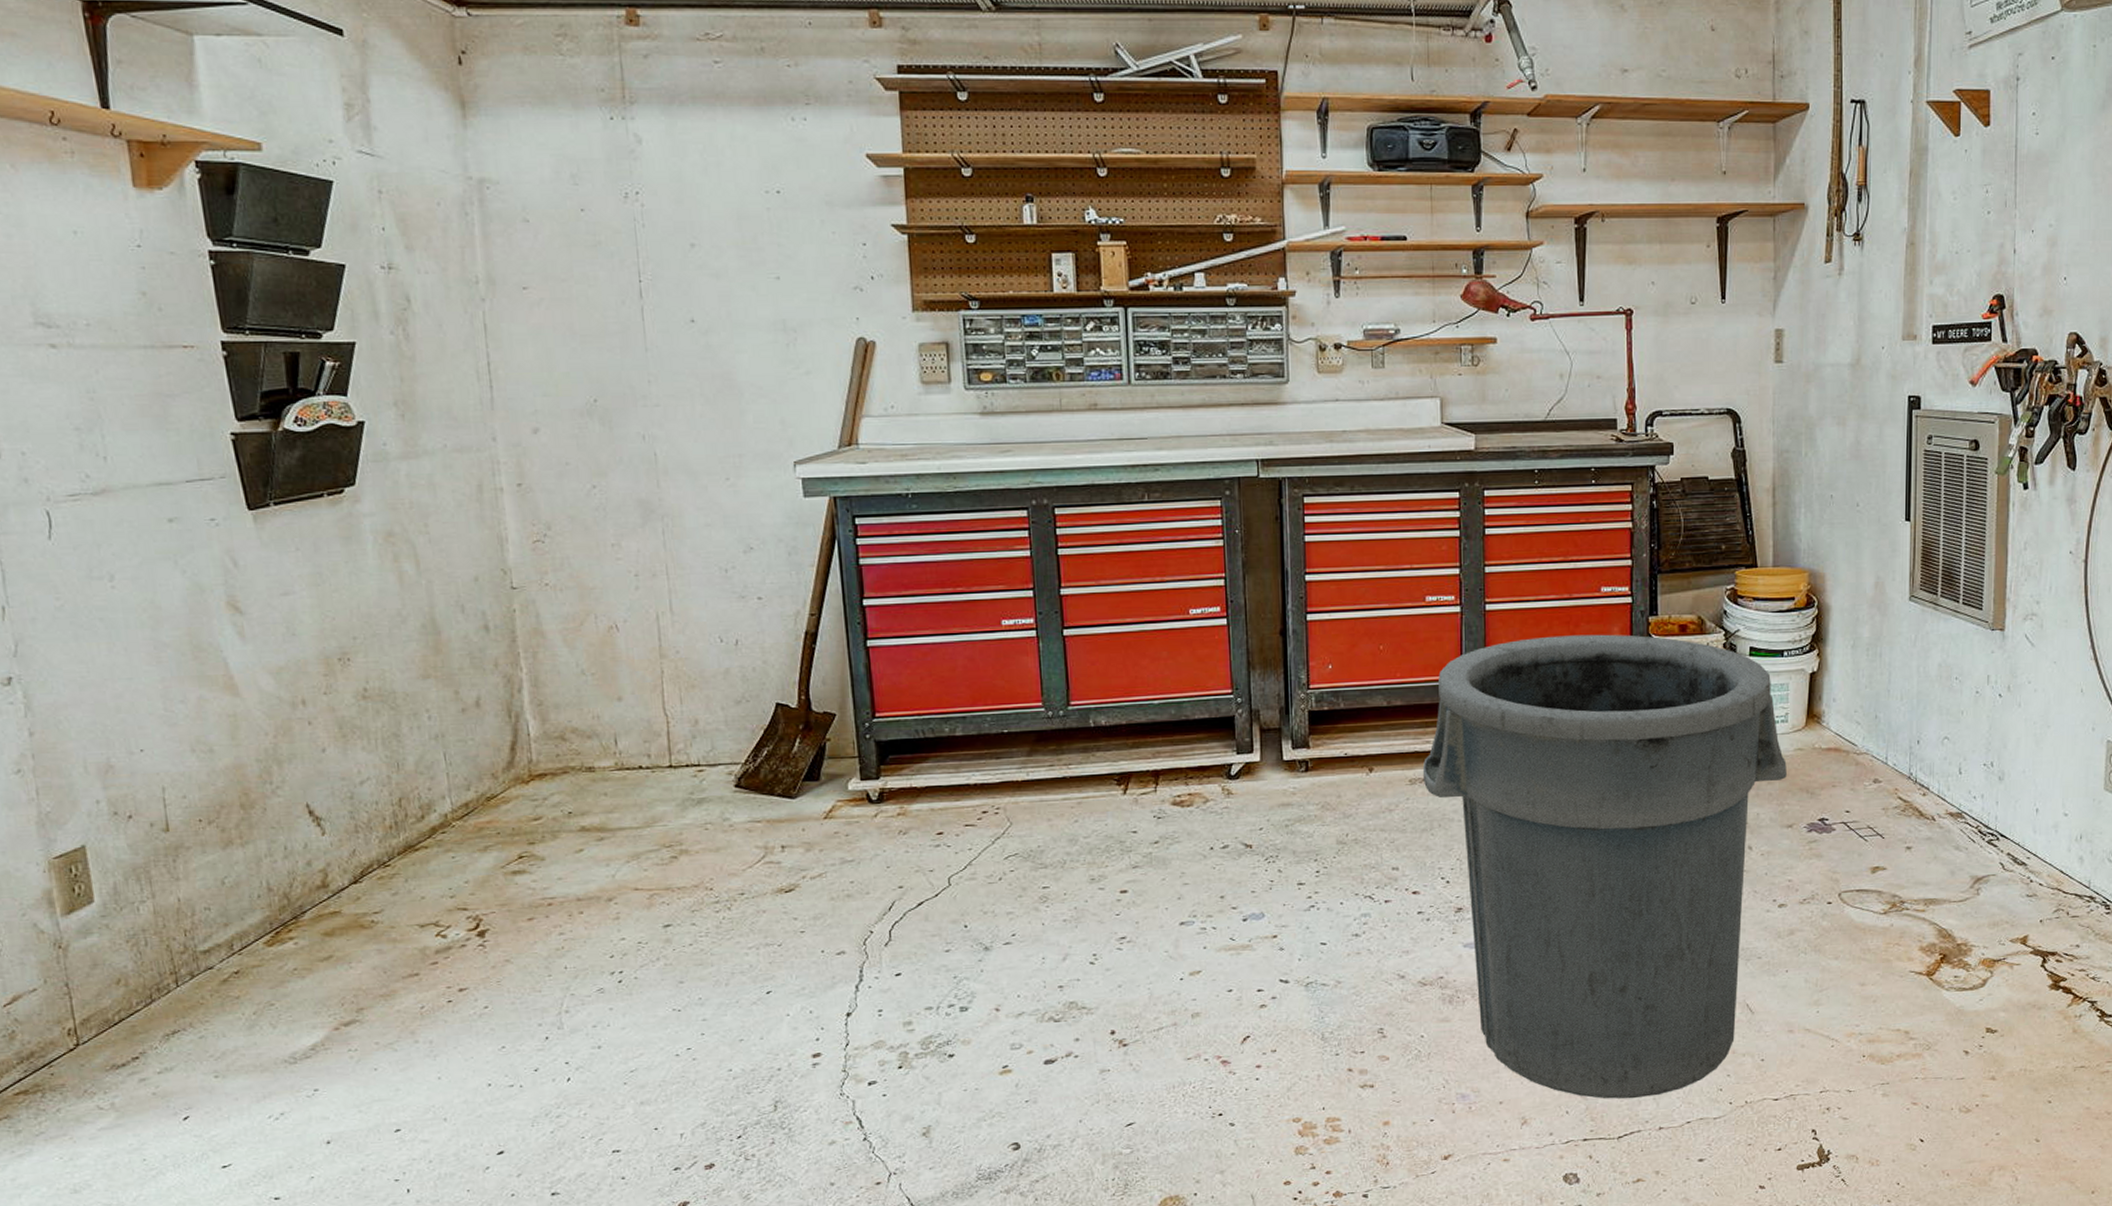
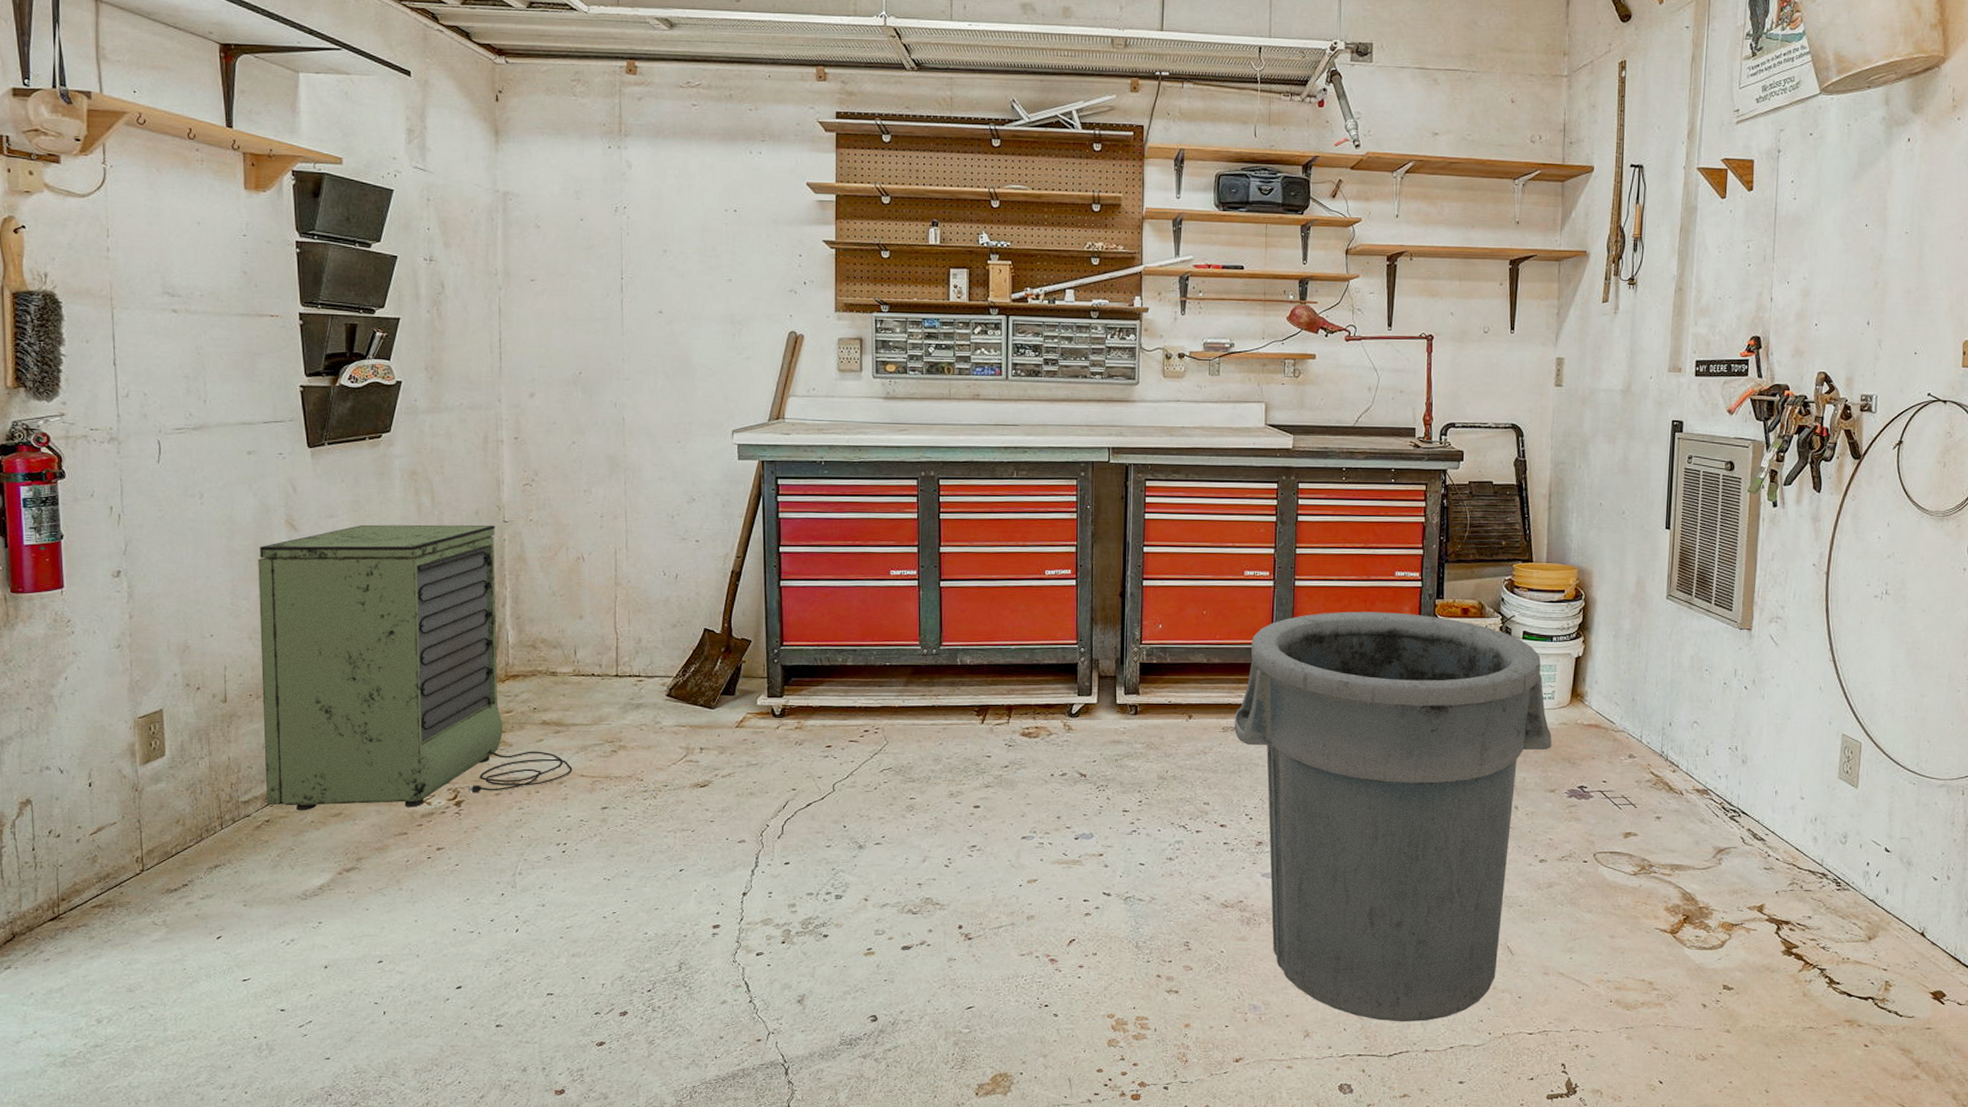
storage cabinet: none [194,593,624,958] -> present [258,524,573,811]

